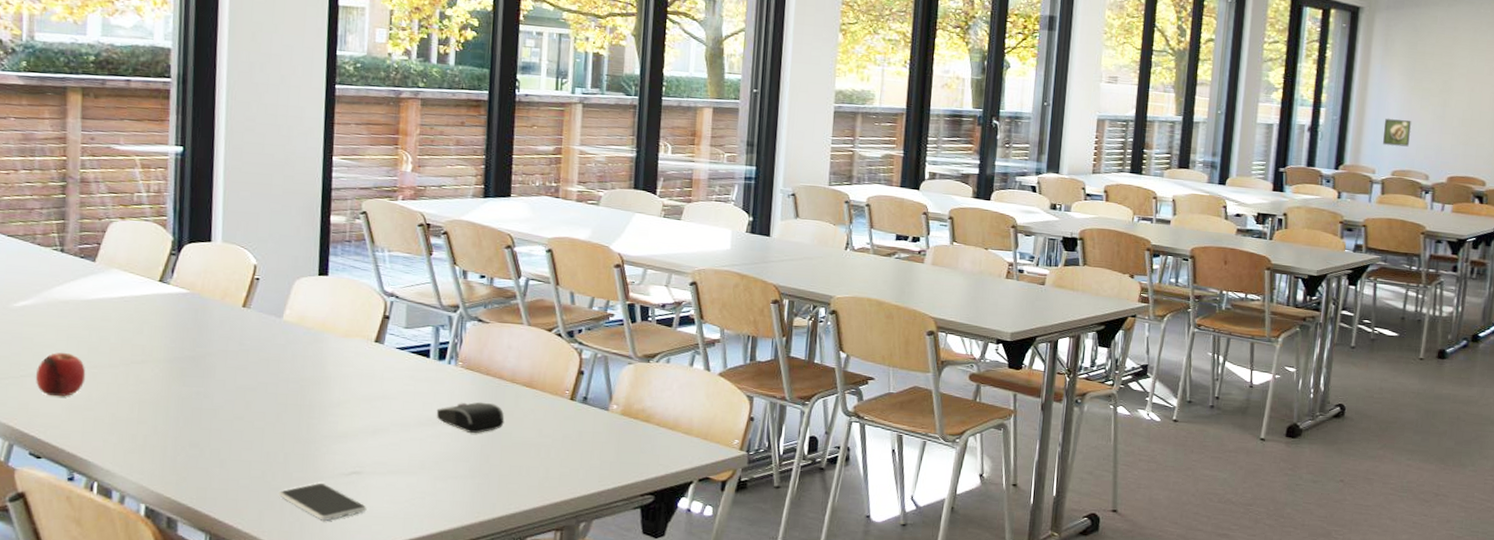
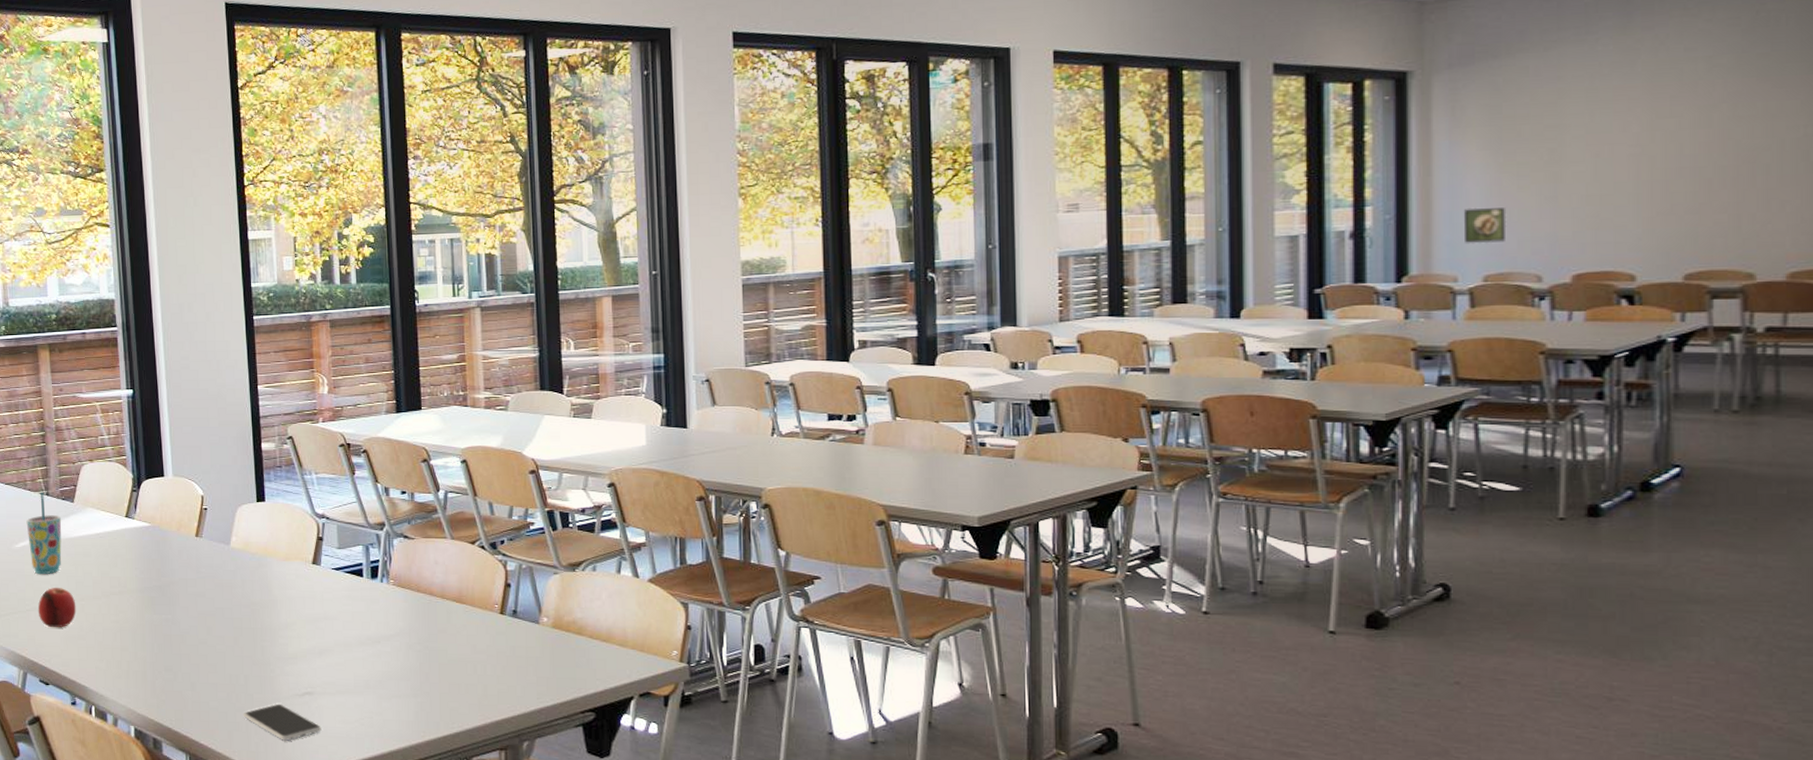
cup: none [30,248,78,338] -> present [26,492,62,575]
computer mouse: present [436,402,505,434] -> none [374,619,439,652]

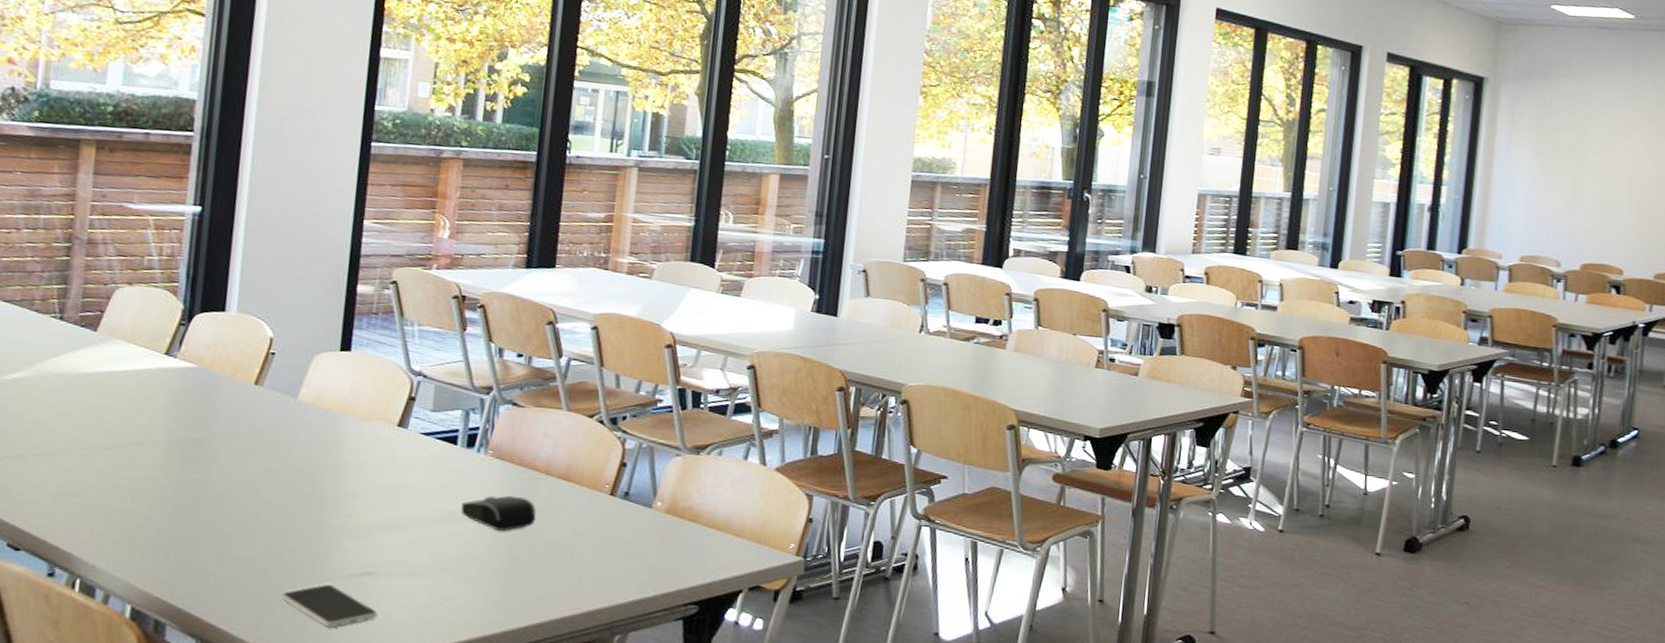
cup: present [26,492,62,575] -> none [22,315,76,416]
fruit: present [37,588,76,628] -> none [20,432,77,482]
computer mouse: none [374,619,439,652] -> present [460,495,537,532]
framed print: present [1464,207,1507,244] -> none [1510,198,1541,230]

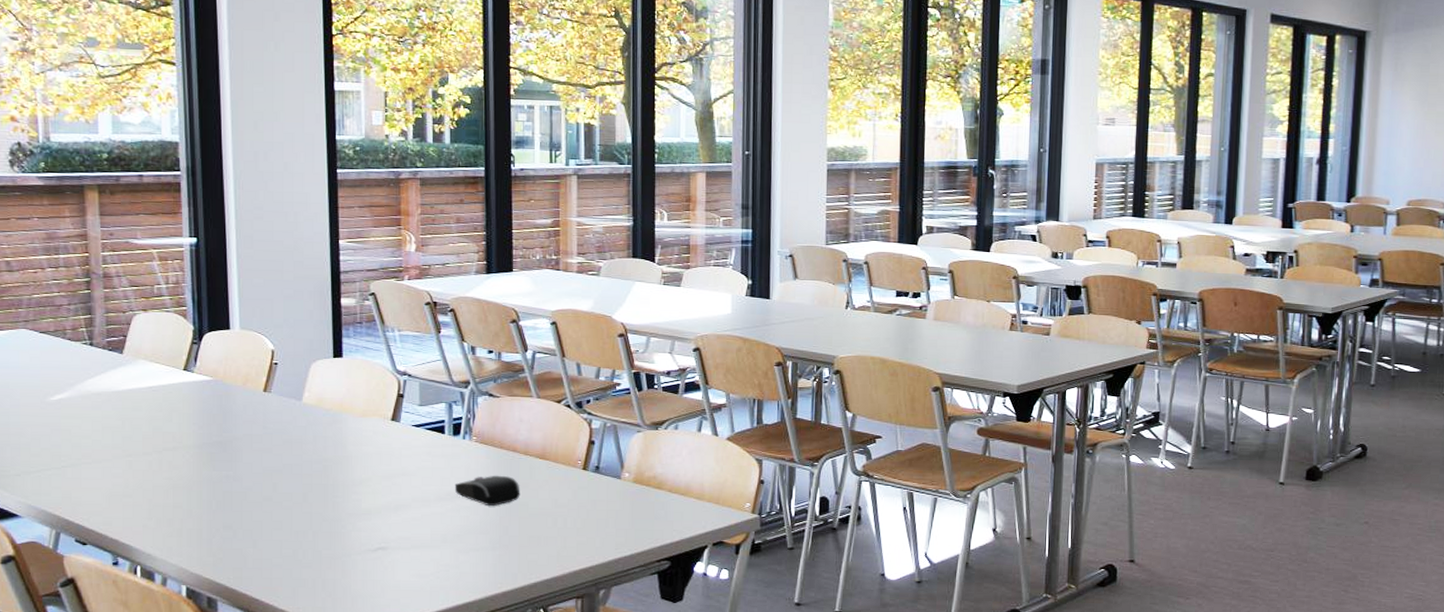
smartphone: present [280,584,378,628] -> none [309,559,394,596]

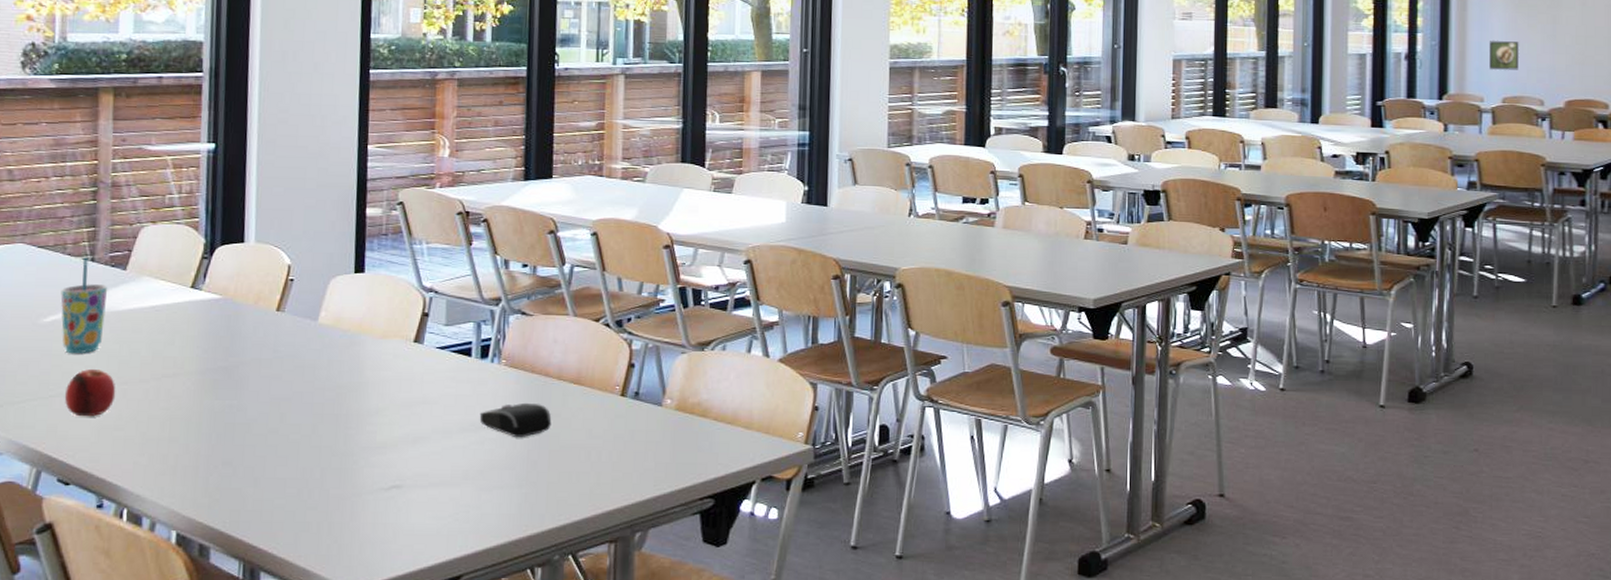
cup: none [64,342,108,429] -> present [60,257,108,354]
fruit: none [75,443,122,485] -> present [64,369,116,417]
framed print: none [1396,146,1426,175] -> present [1489,40,1520,71]

